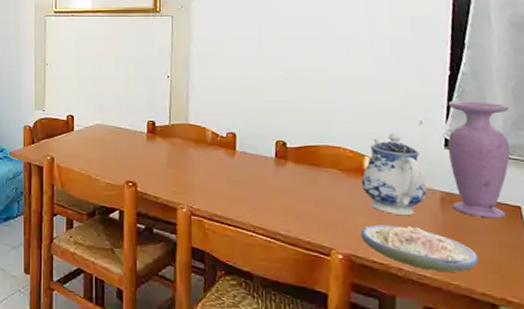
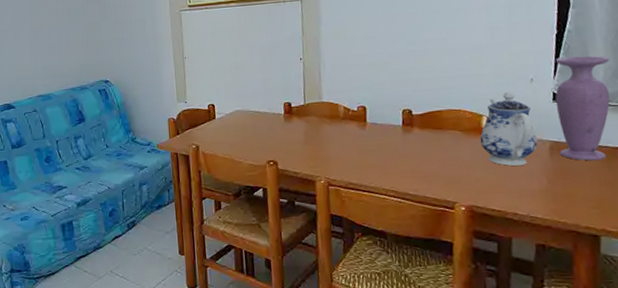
soup: present [360,224,479,272] -> none [480,175,583,212]

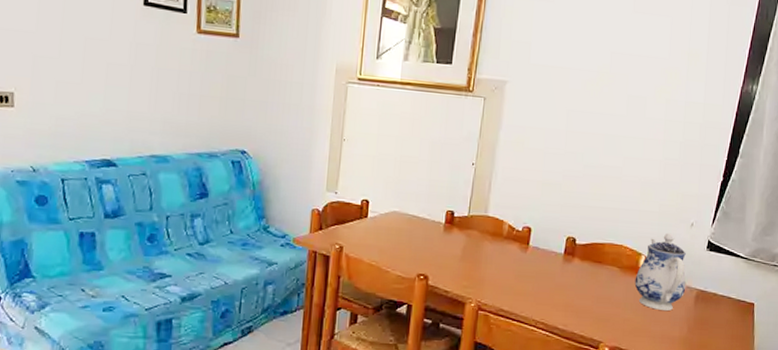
vase: present [555,55,610,161] -> none [703,206,762,314]

